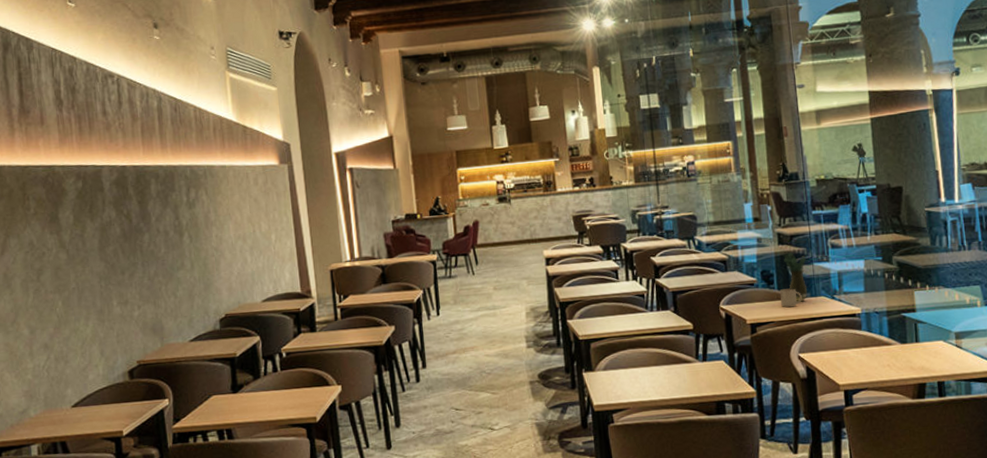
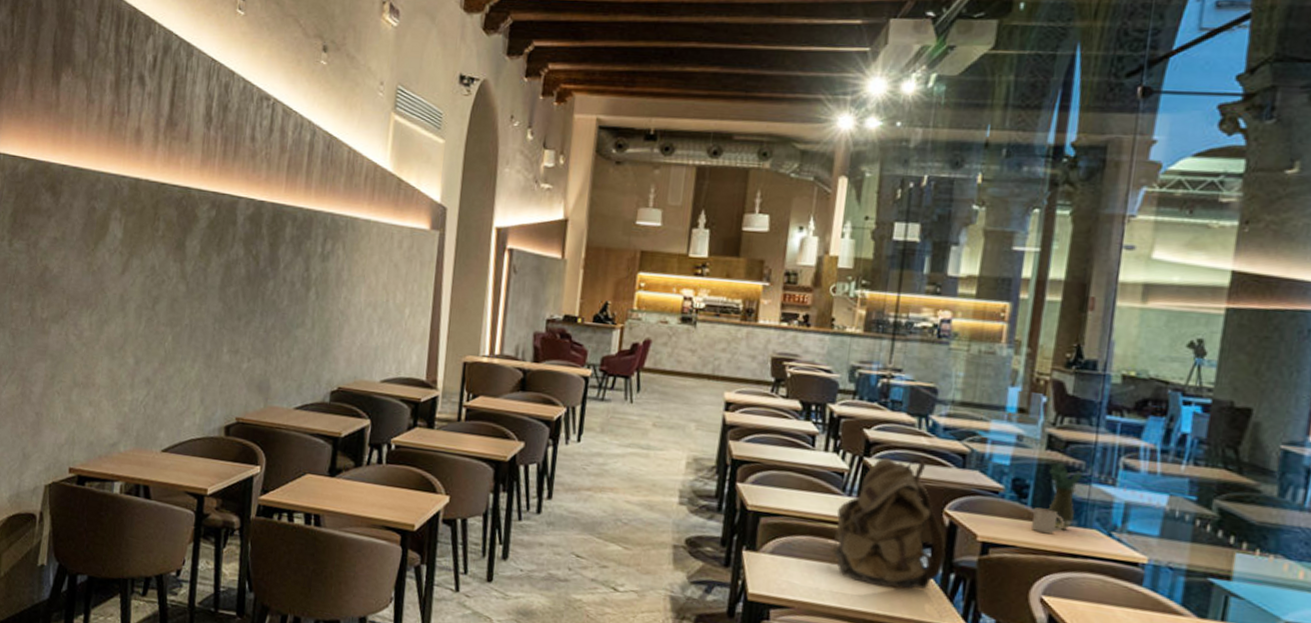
backpack: none [645,271,729,376] -> present [830,458,946,589]

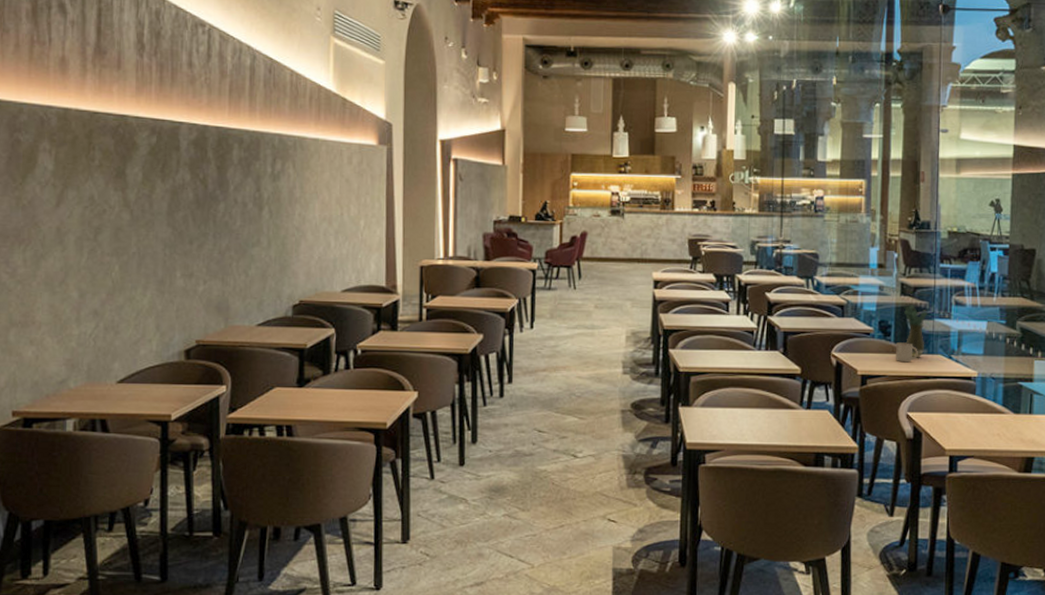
backpack: present [830,458,946,589] -> none [748,313,836,423]

